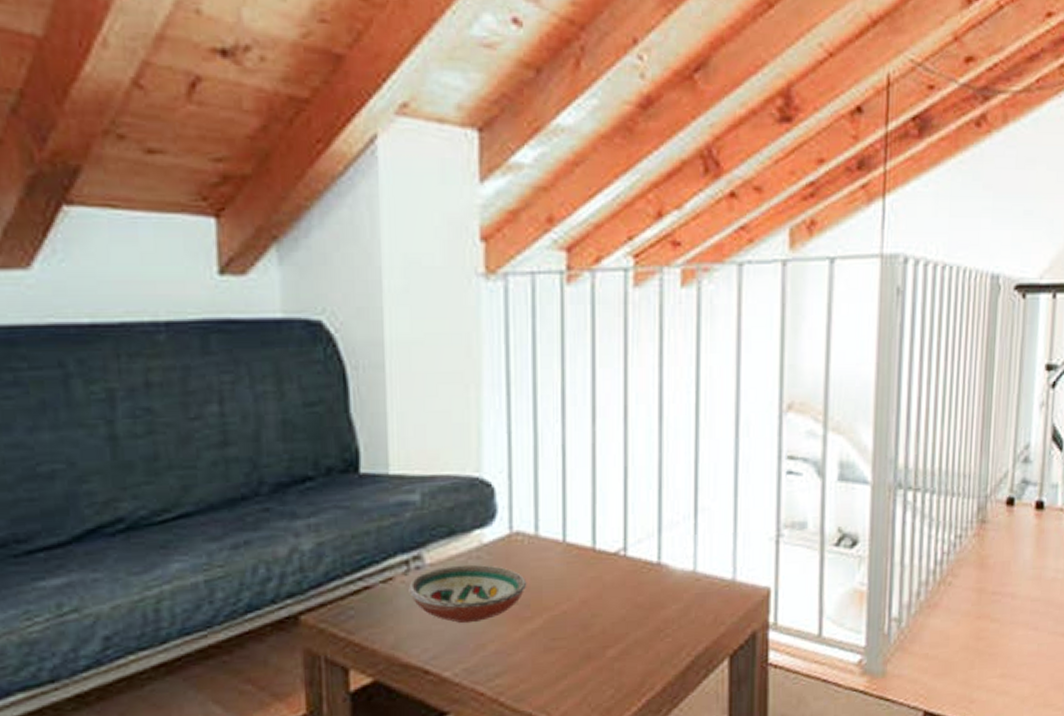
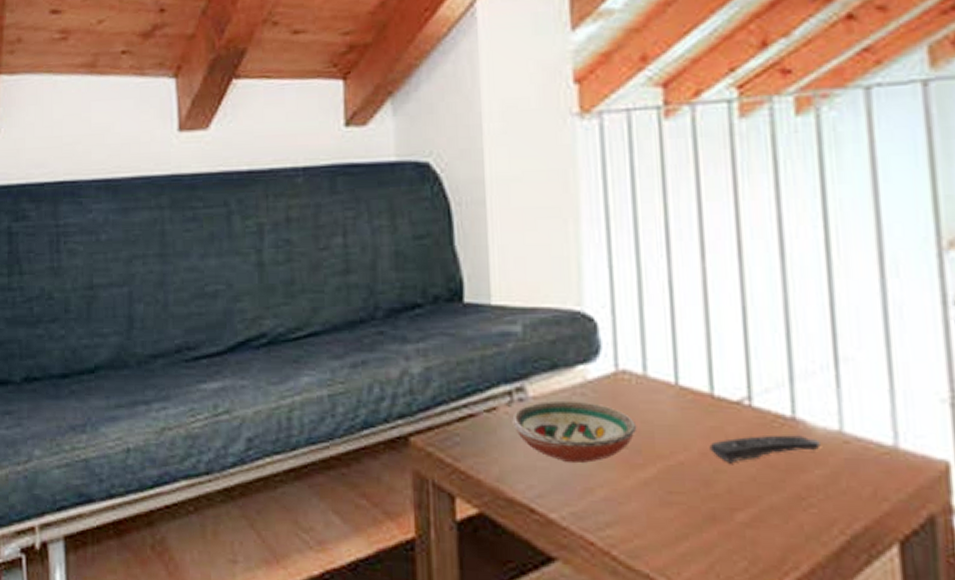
remote control: none [589,577,678,608] -> present [709,435,821,464]

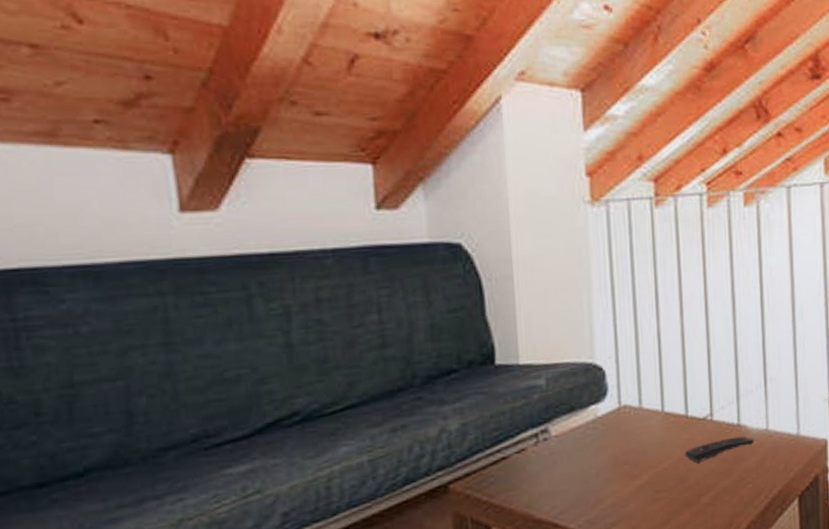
decorative bowl: present [512,400,637,464] -> none [538,433,635,483]

